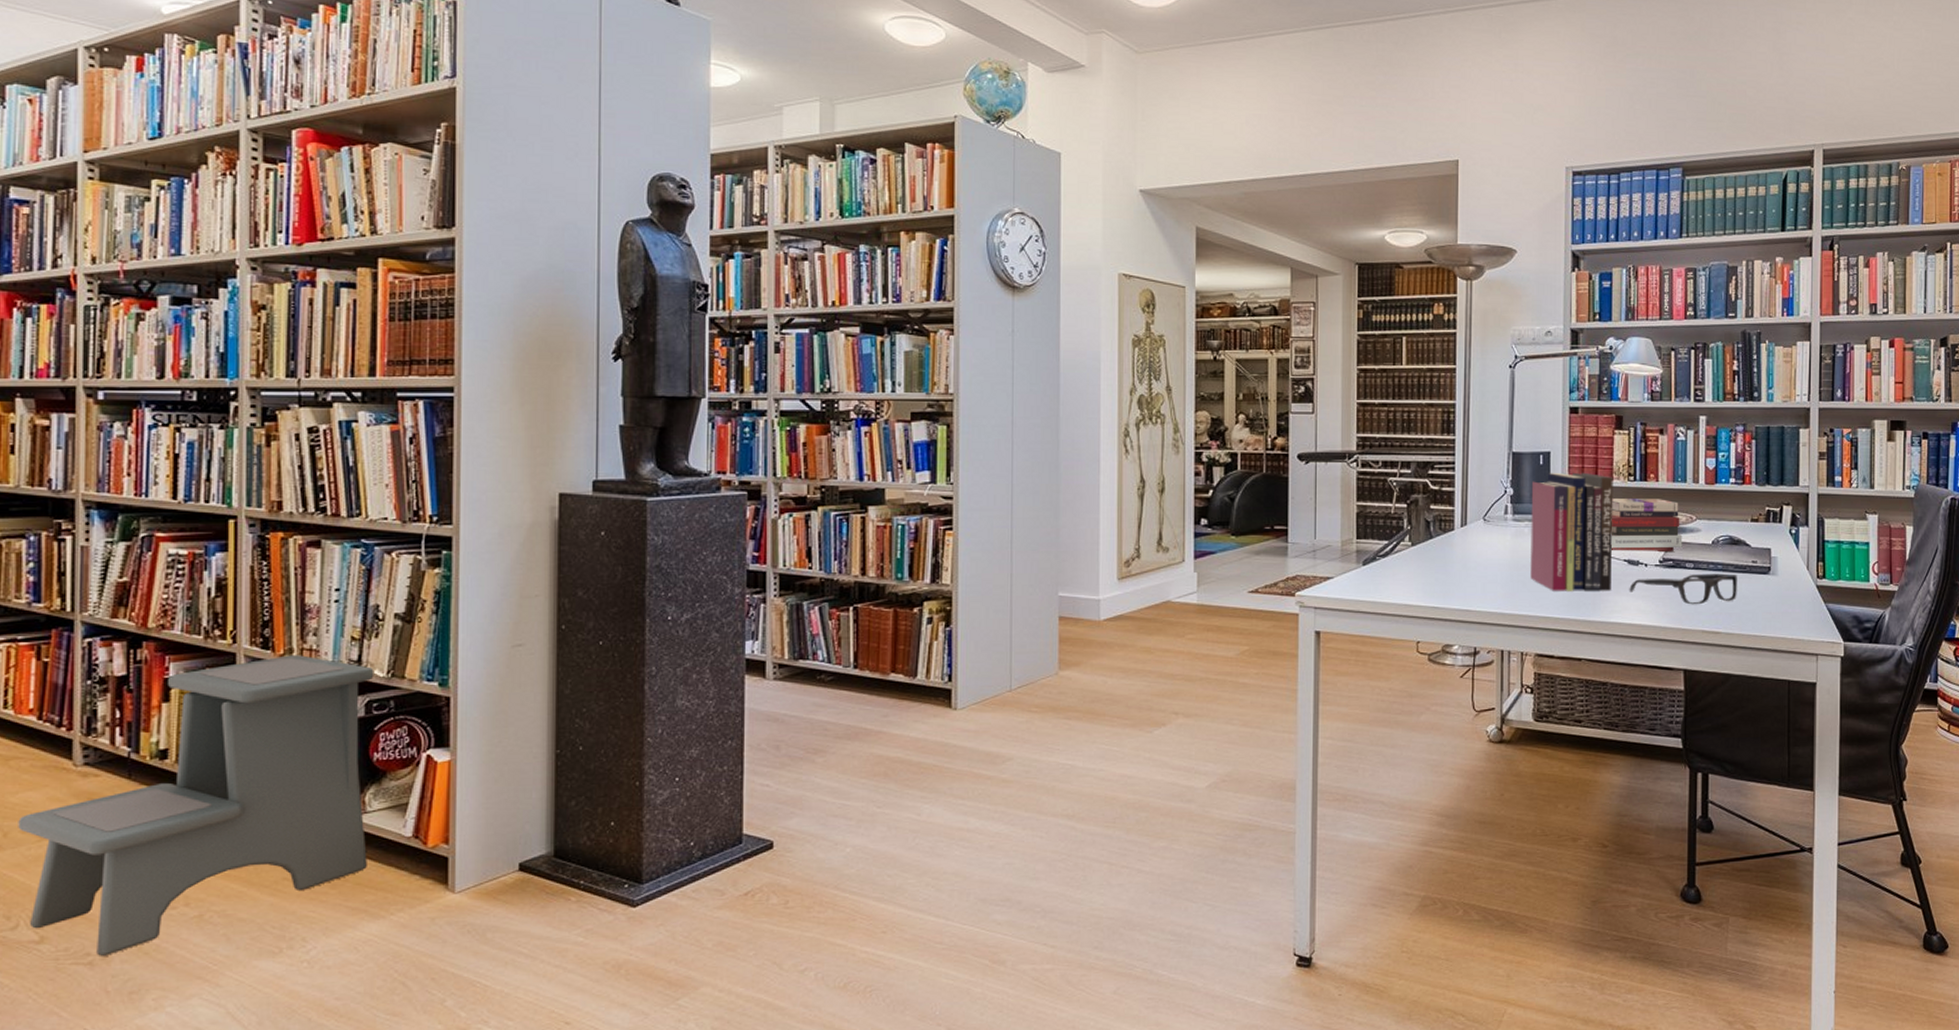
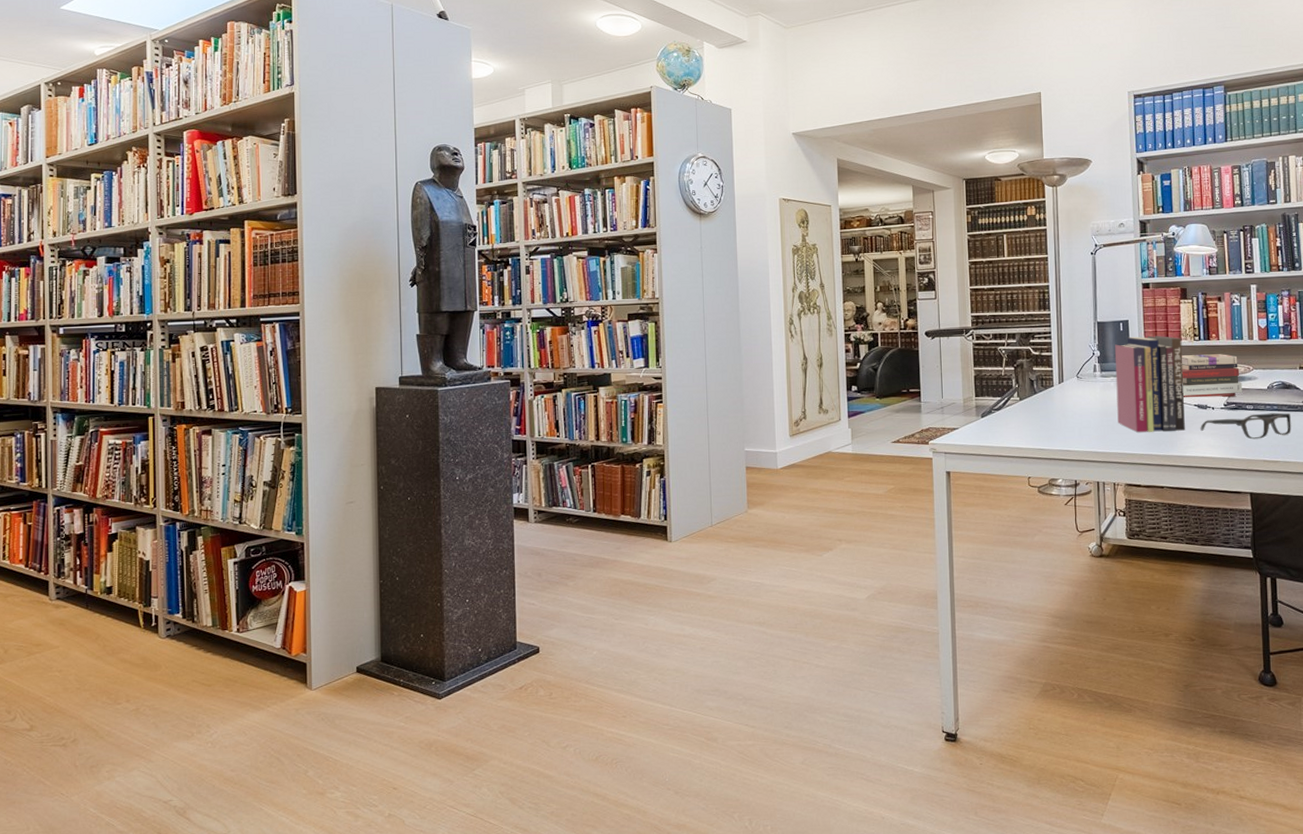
step stool: present [18,655,374,956] -> none [14,514,251,740]

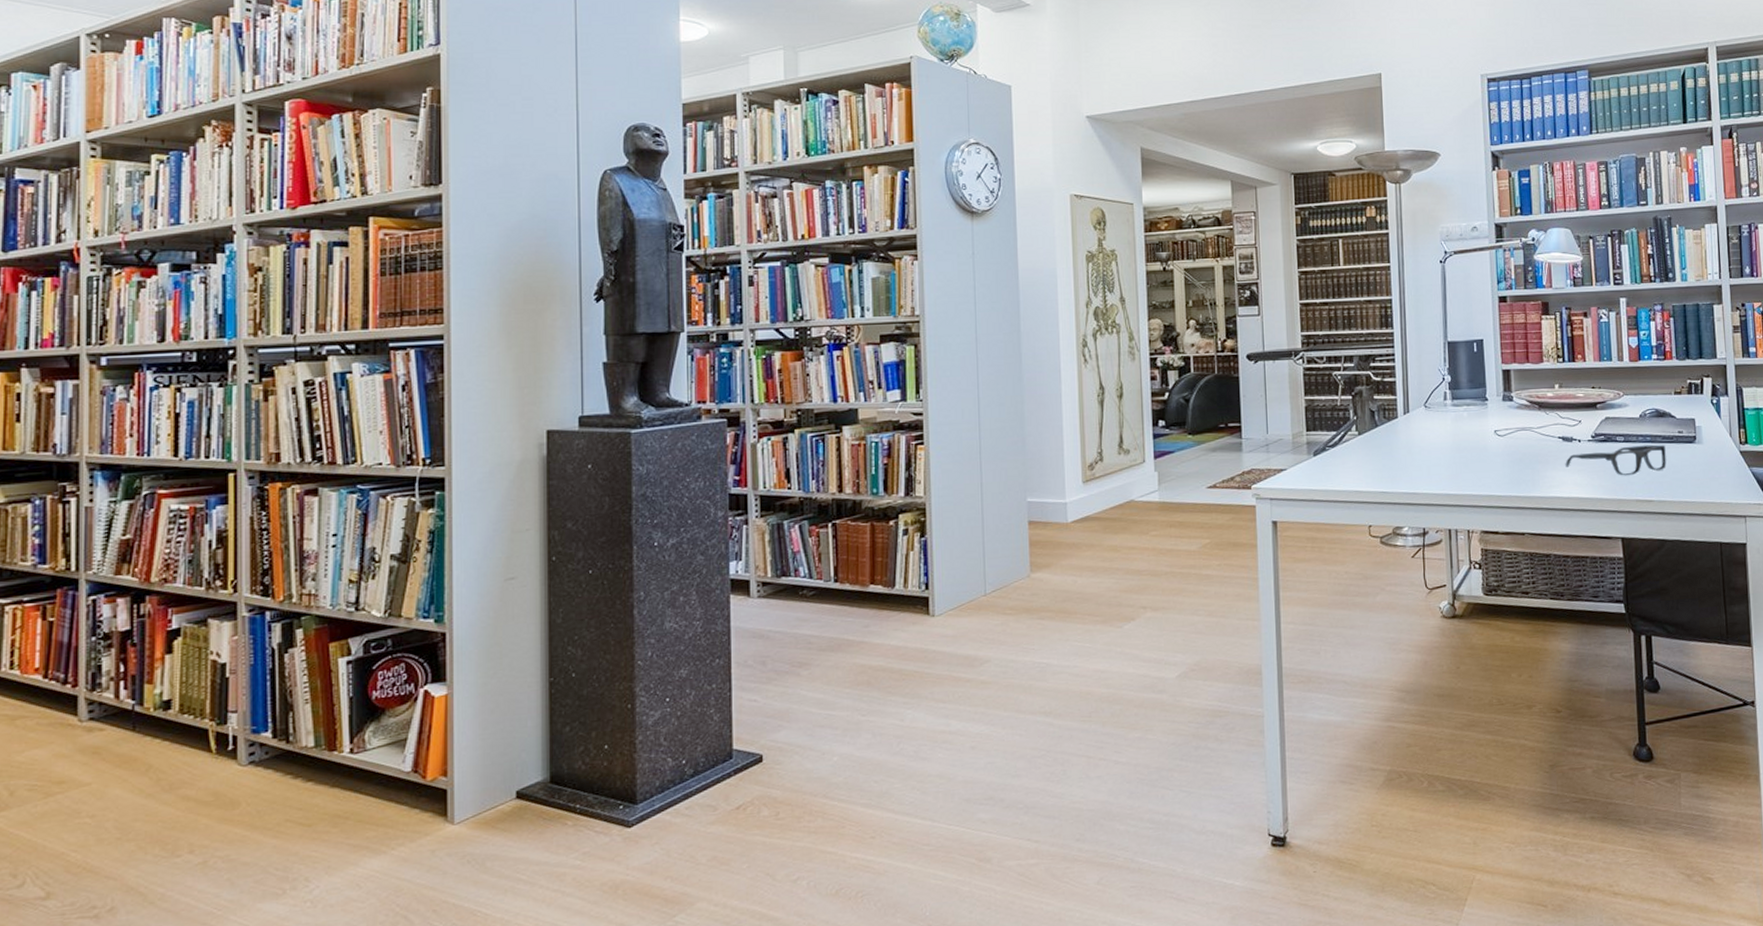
books: present [1114,335,1185,433] -> none [1467,356,1548,471]
books: present [1182,354,1243,398] -> none [1544,378,1612,430]

